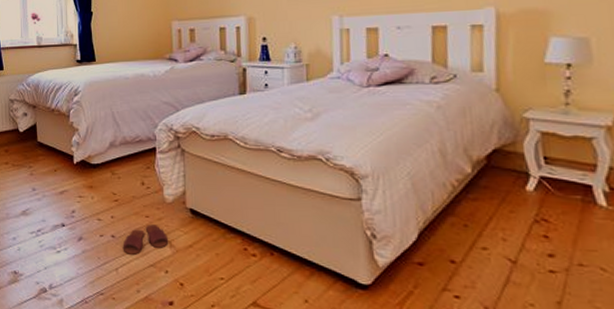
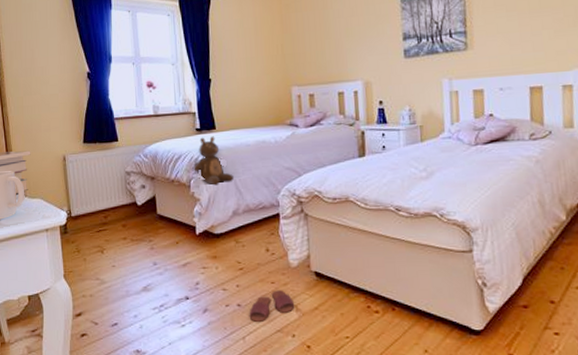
teddy bear: none [73,68,112,117] -> present [193,136,234,186]

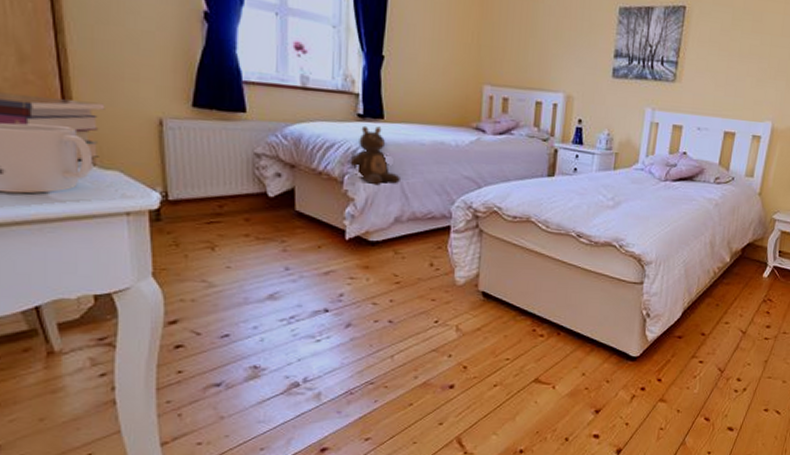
slippers: present [249,290,294,322] -> none [401,308,455,340]

